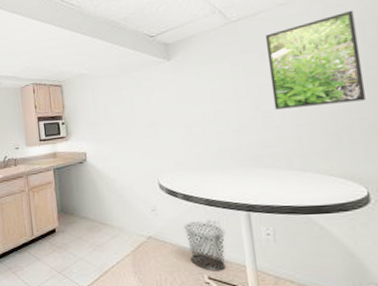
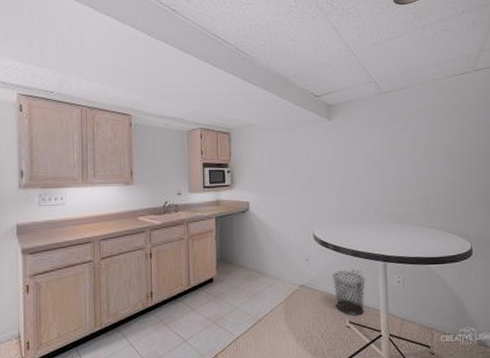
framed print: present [265,10,366,110] -> none [408,96,475,173]

